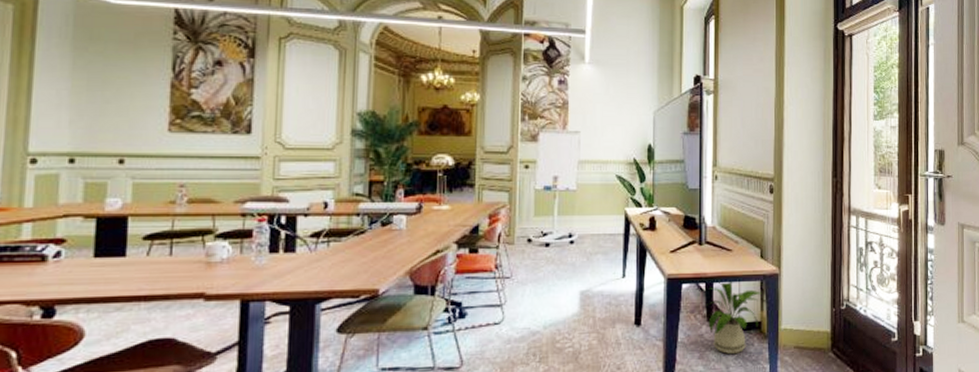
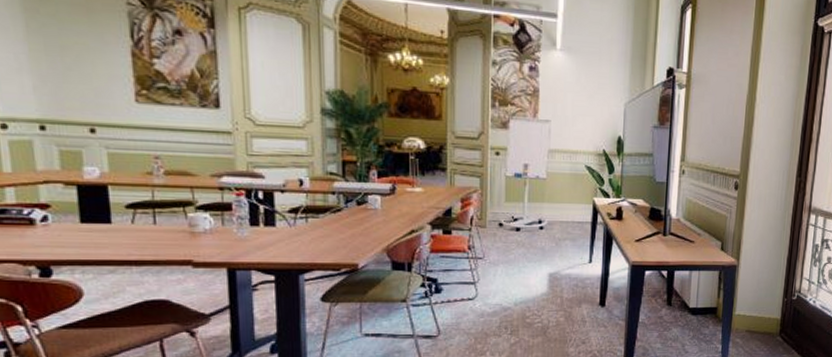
house plant: present [707,281,762,354] -> none [667,270,720,334]

